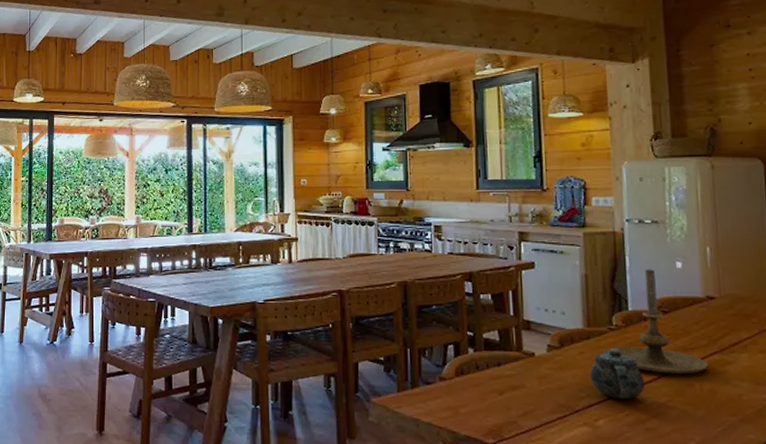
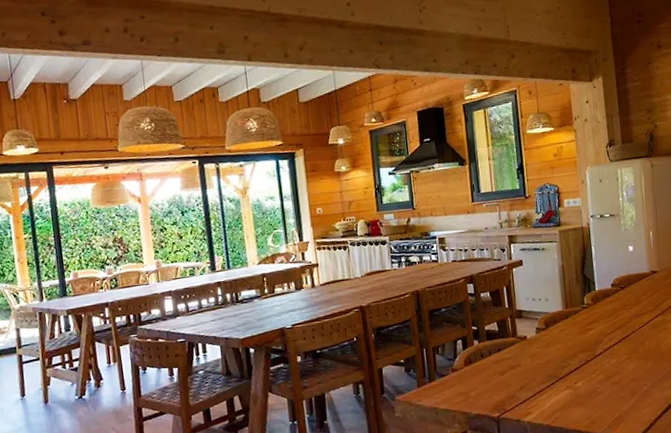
teapot: present [590,349,645,400] -> none [569,323,610,363]
candle holder: present [608,269,708,375] -> none [582,254,654,338]

